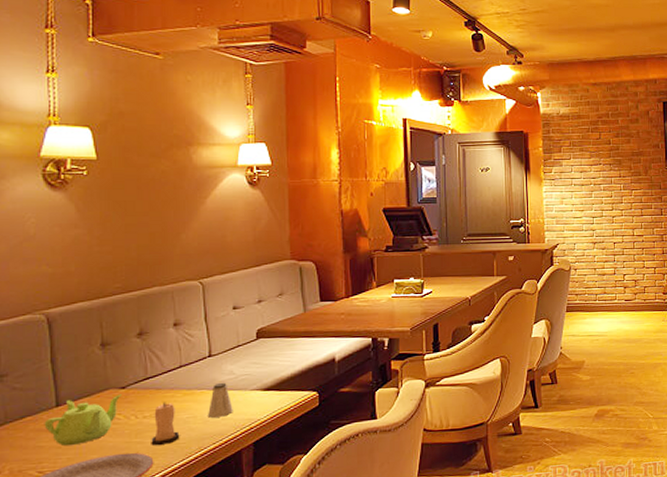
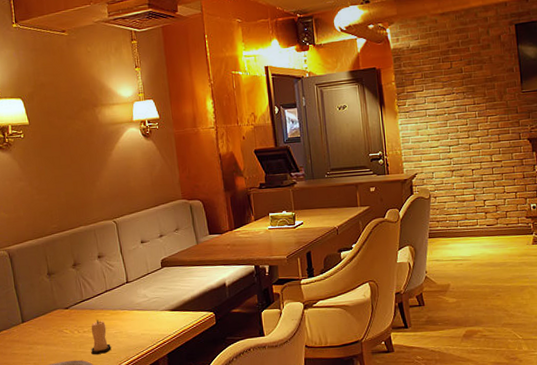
teapot: present [44,394,122,446] -> none [15,313,66,354]
saltshaker: present [208,382,233,418] -> none [130,304,149,333]

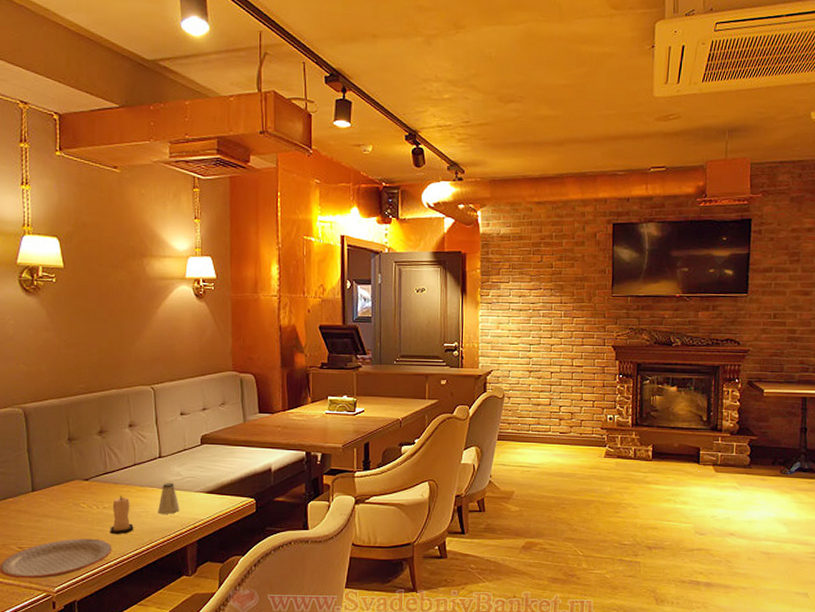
saltshaker: none [130,304,149,333] -> present [158,482,180,514]

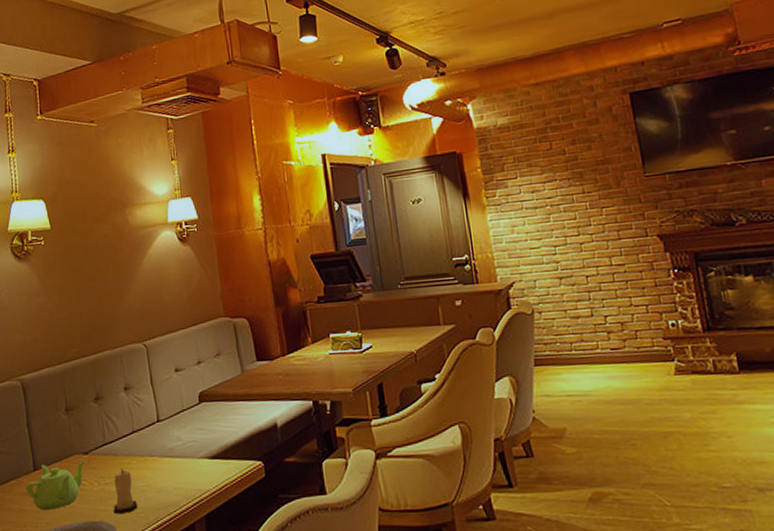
teapot: none [22,485,85,528] -> present [25,460,86,511]
saltshaker: present [158,482,180,514] -> none [161,449,184,487]

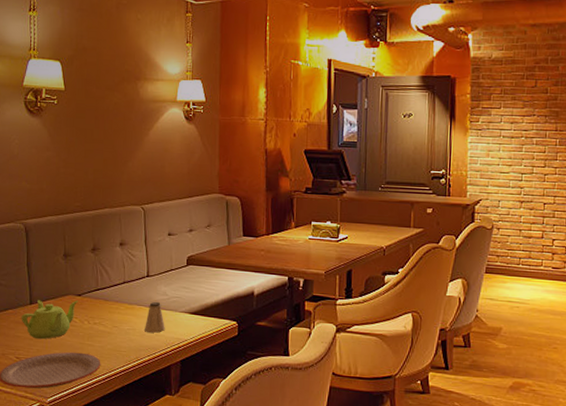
candle: present [113,469,138,515] -> none [99,312,122,351]
saltshaker: none [161,449,184,487] -> present [145,301,165,333]

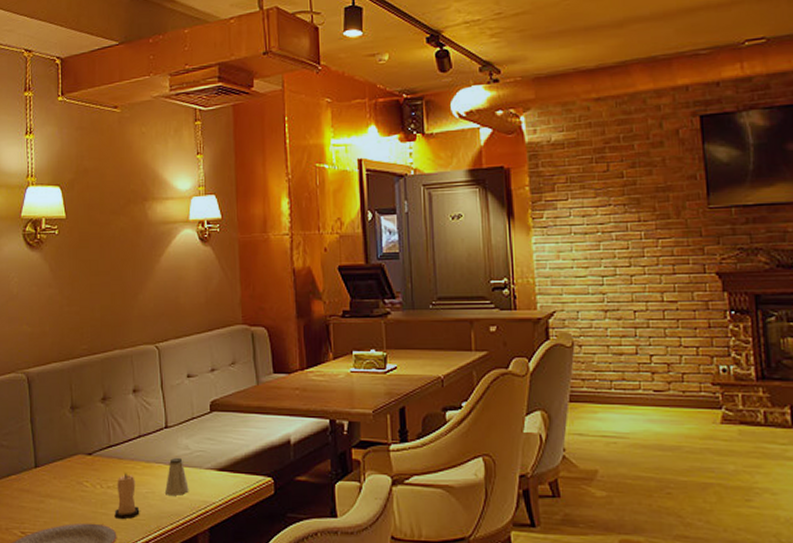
teapot: present [21,300,78,340] -> none [25,460,89,510]
candle: none [99,312,122,351] -> present [114,473,140,520]

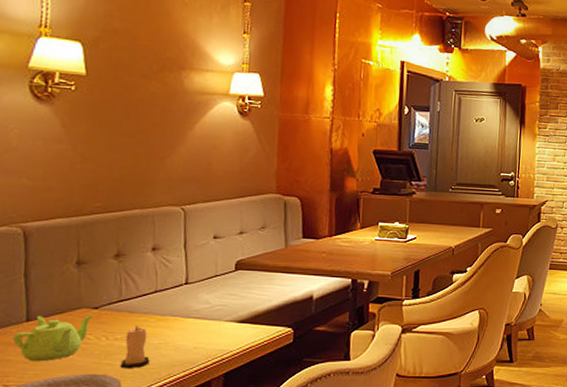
teapot: none [25,460,89,510] -> present [12,314,94,362]
saltshaker: present [165,457,189,496] -> none [180,311,206,345]

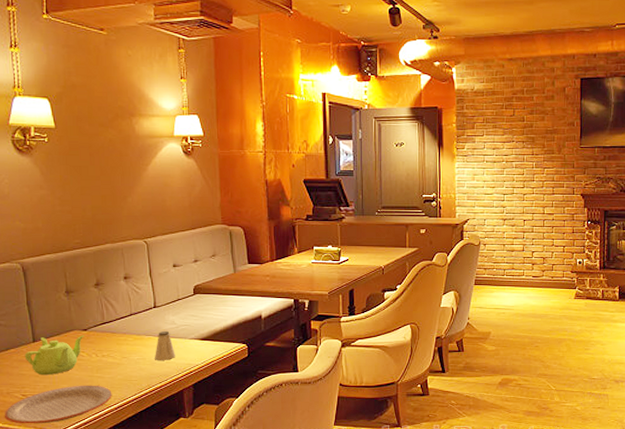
candle: present [120,326,150,369] -> none [109,344,132,381]
saltshaker: none [180,311,206,345] -> present [155,330,175,360]

